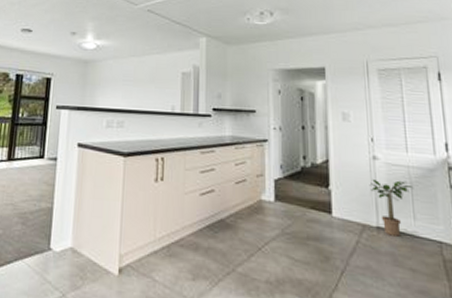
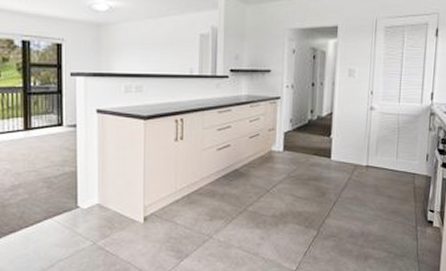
potted plant: present [369,178,414,237] -> none [364,126,400,172]

